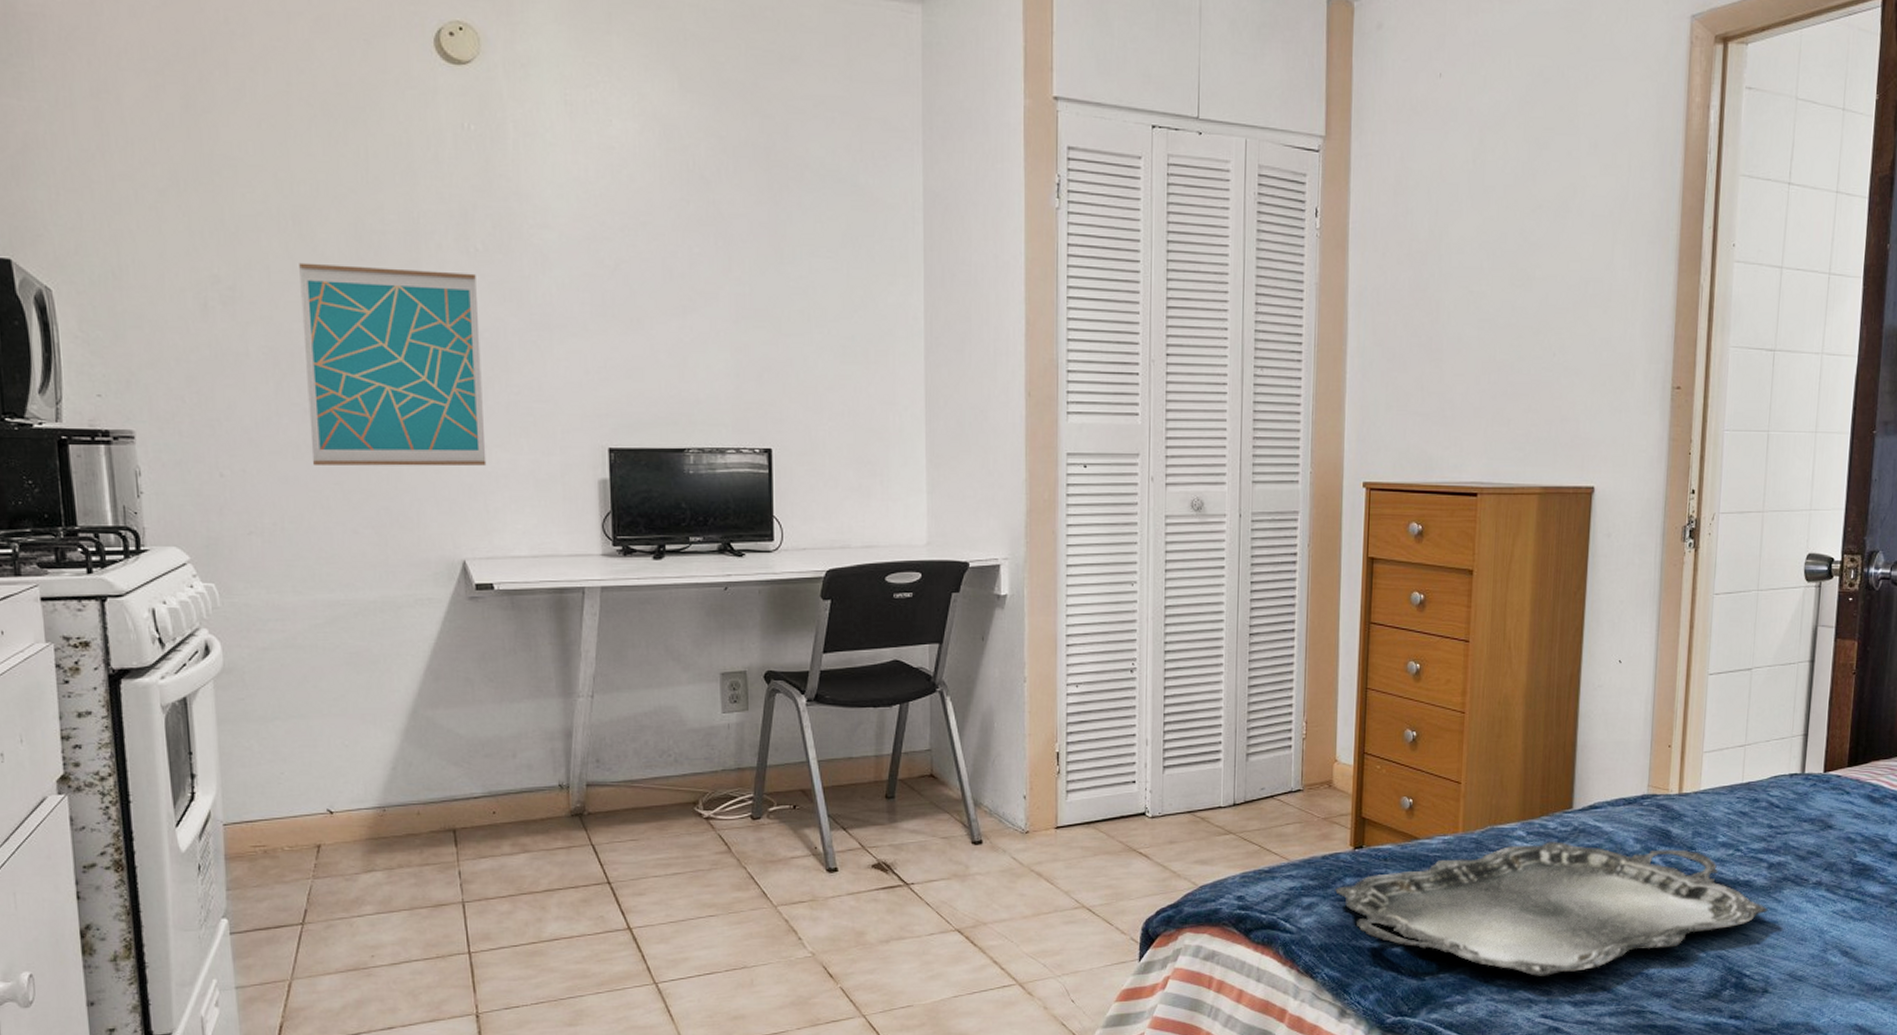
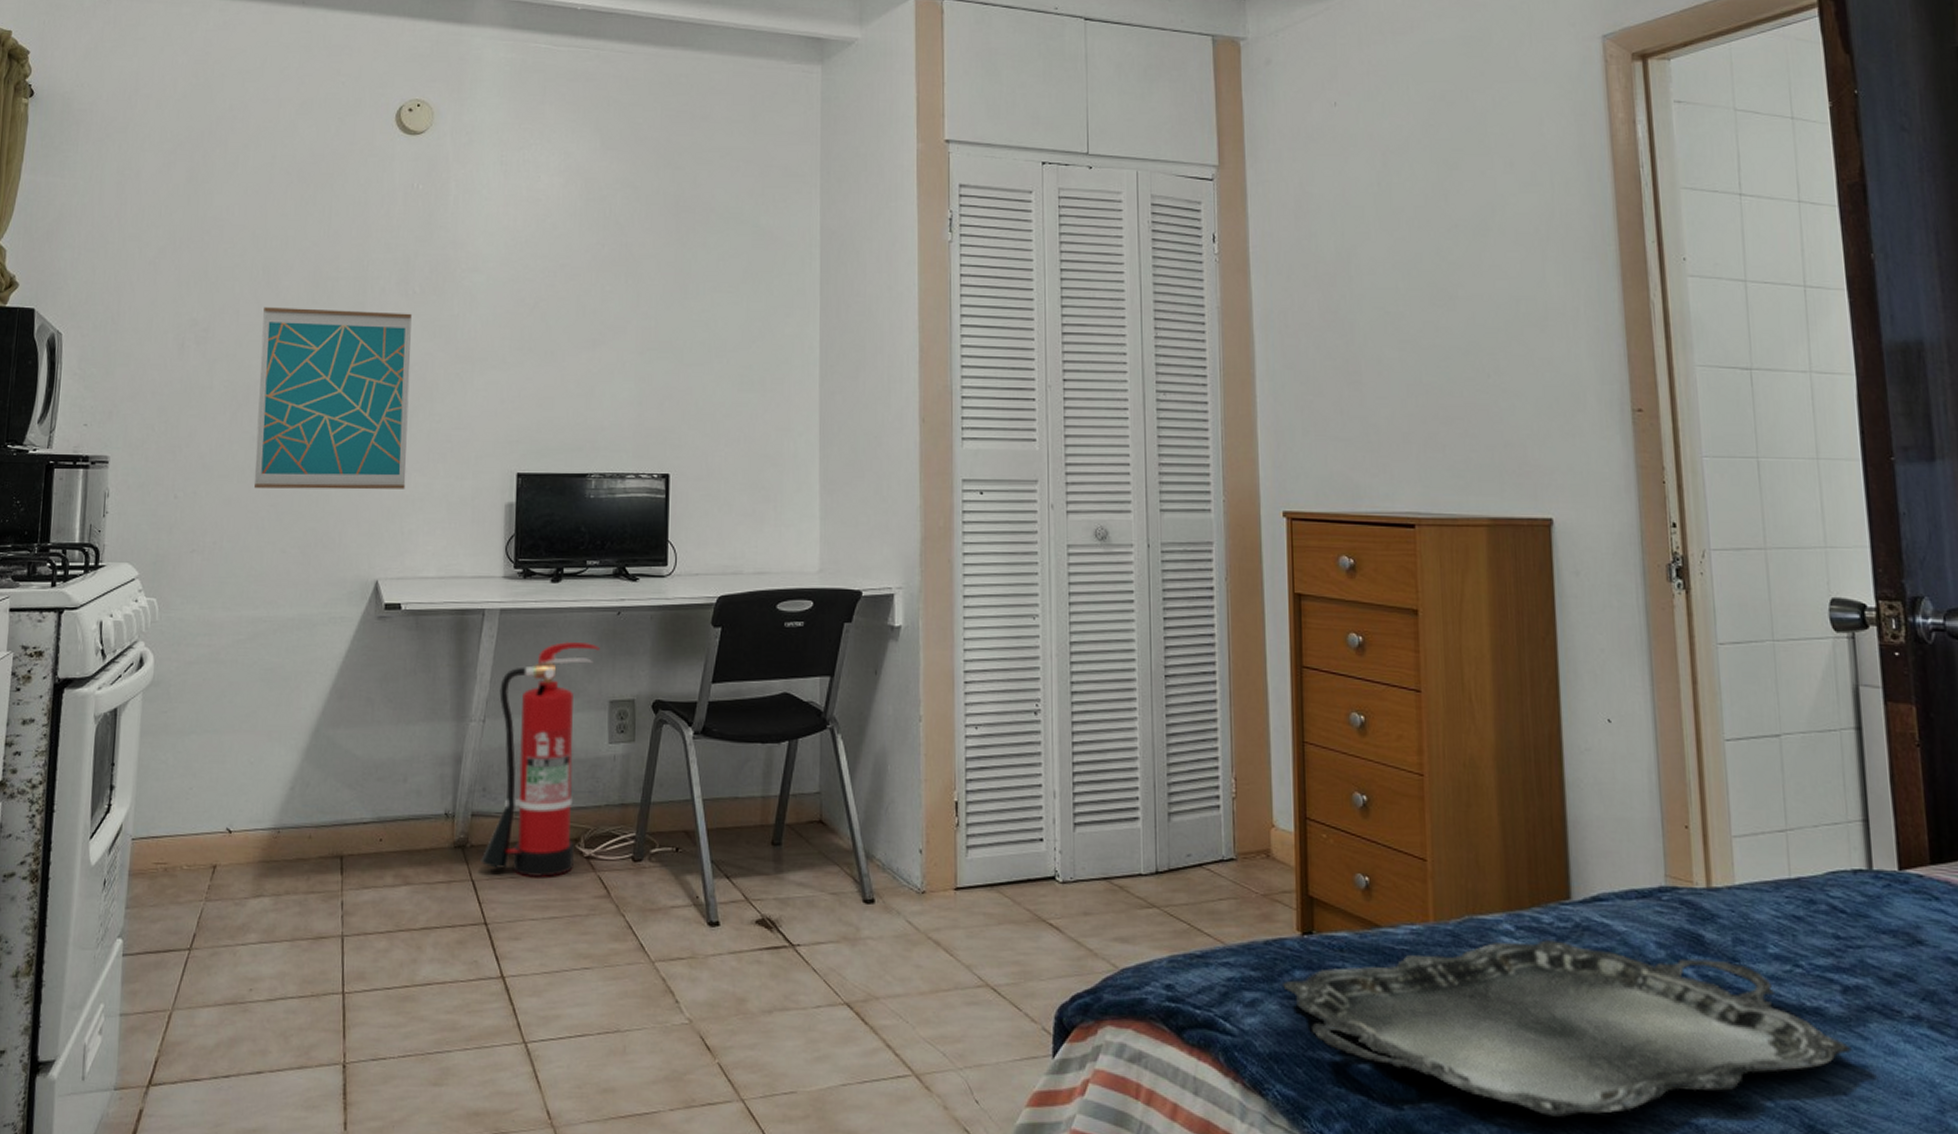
fire extinguisher: none [599,616,708,839] -> present [481,641,600,878]

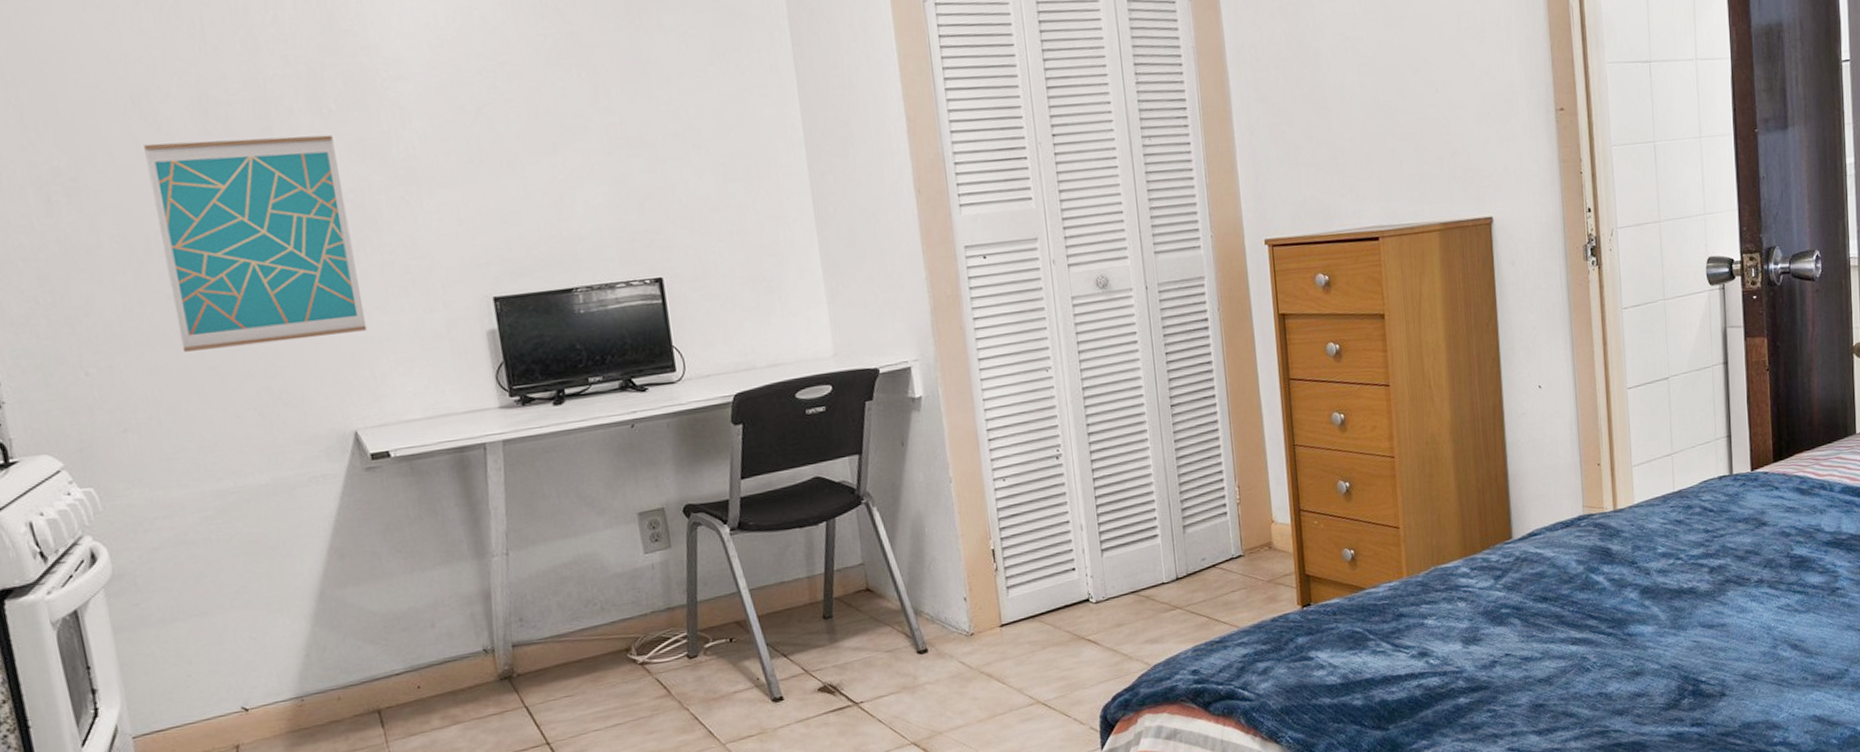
fire extinguisher: present [481,641,600,878] -> none [517,460,629,693]
serving tray: present [1283,940,1853,1117] -> none [1288,565,1716,711]

